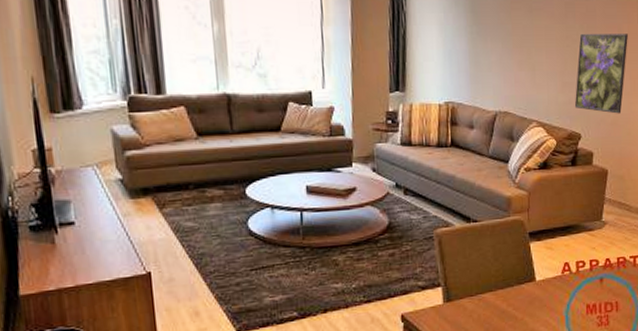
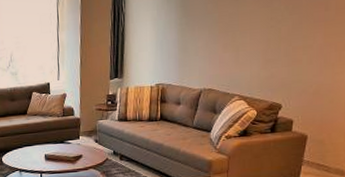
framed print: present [574,34,628,114] -> none [276,9,335,85]

